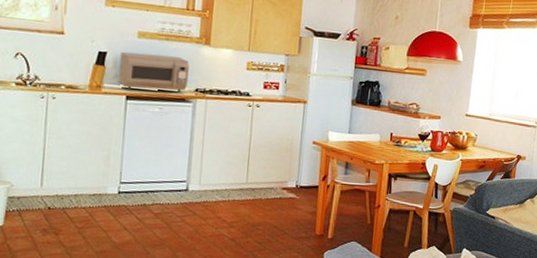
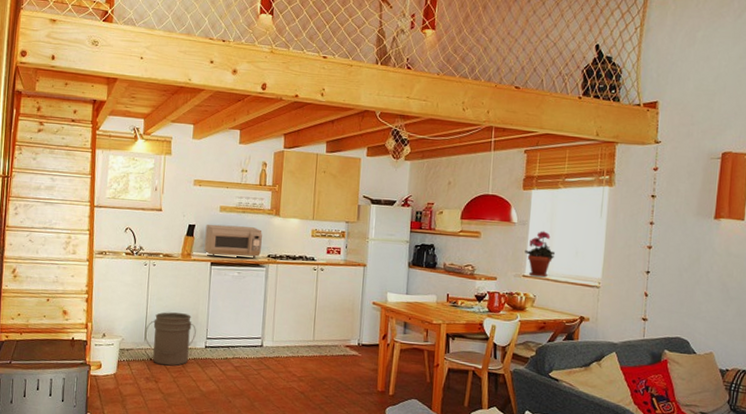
bucket: none [41,153,107,215] -> present [144,312,196,366]
potted plant: none [468,70,498,117] -> present [525,231,556,278]

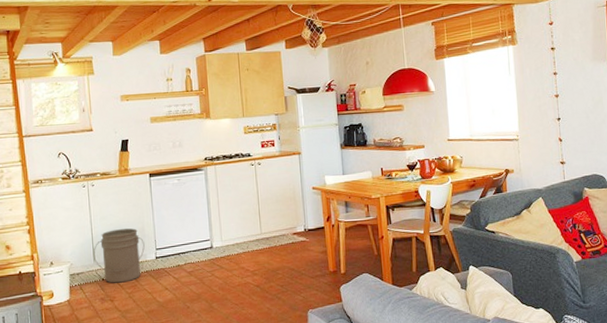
microwave: present [204,224,262,259] -> none [139,133,197,168]
potted plant: present [525,231,556,278] -> none [446,95,474,139]

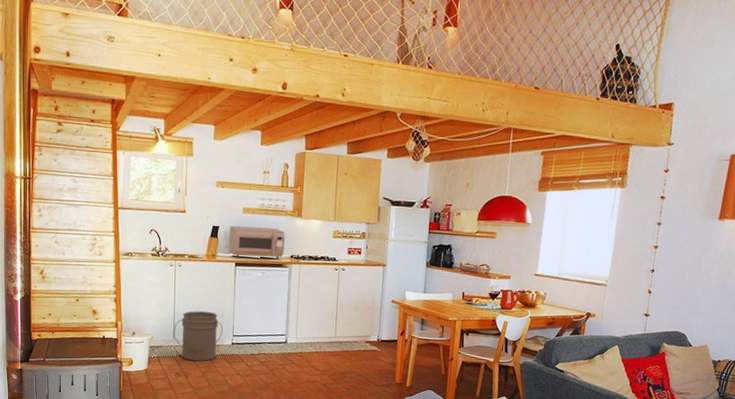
microwave: none [139,133,197,168] -> present [228,225,285,260]

